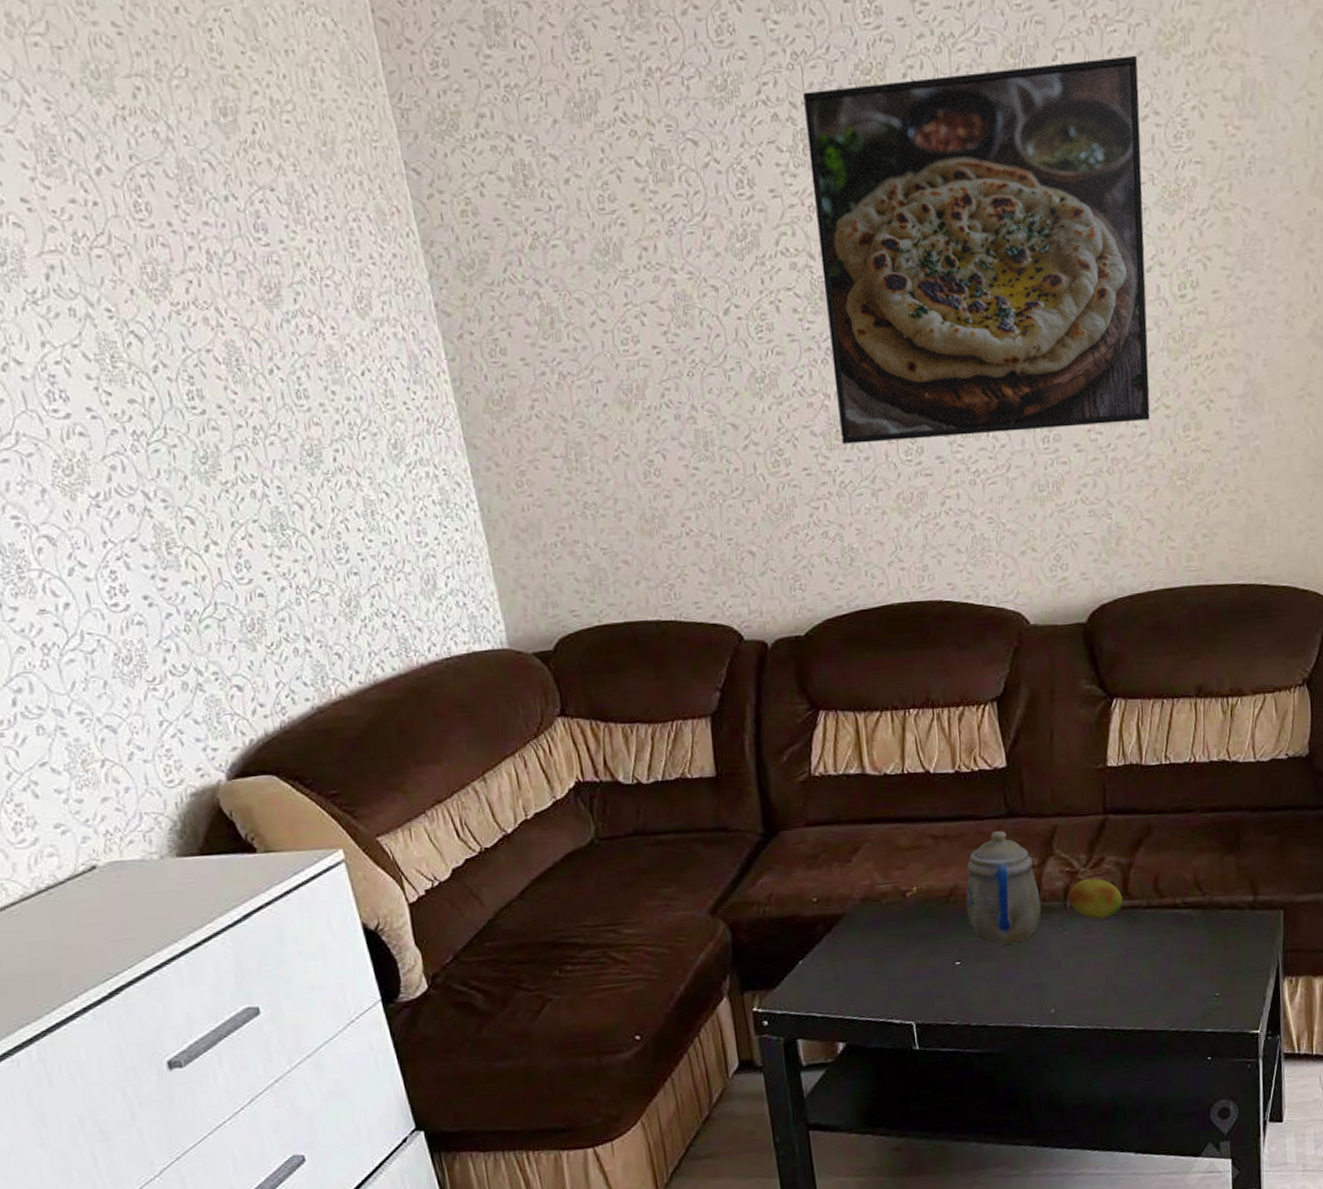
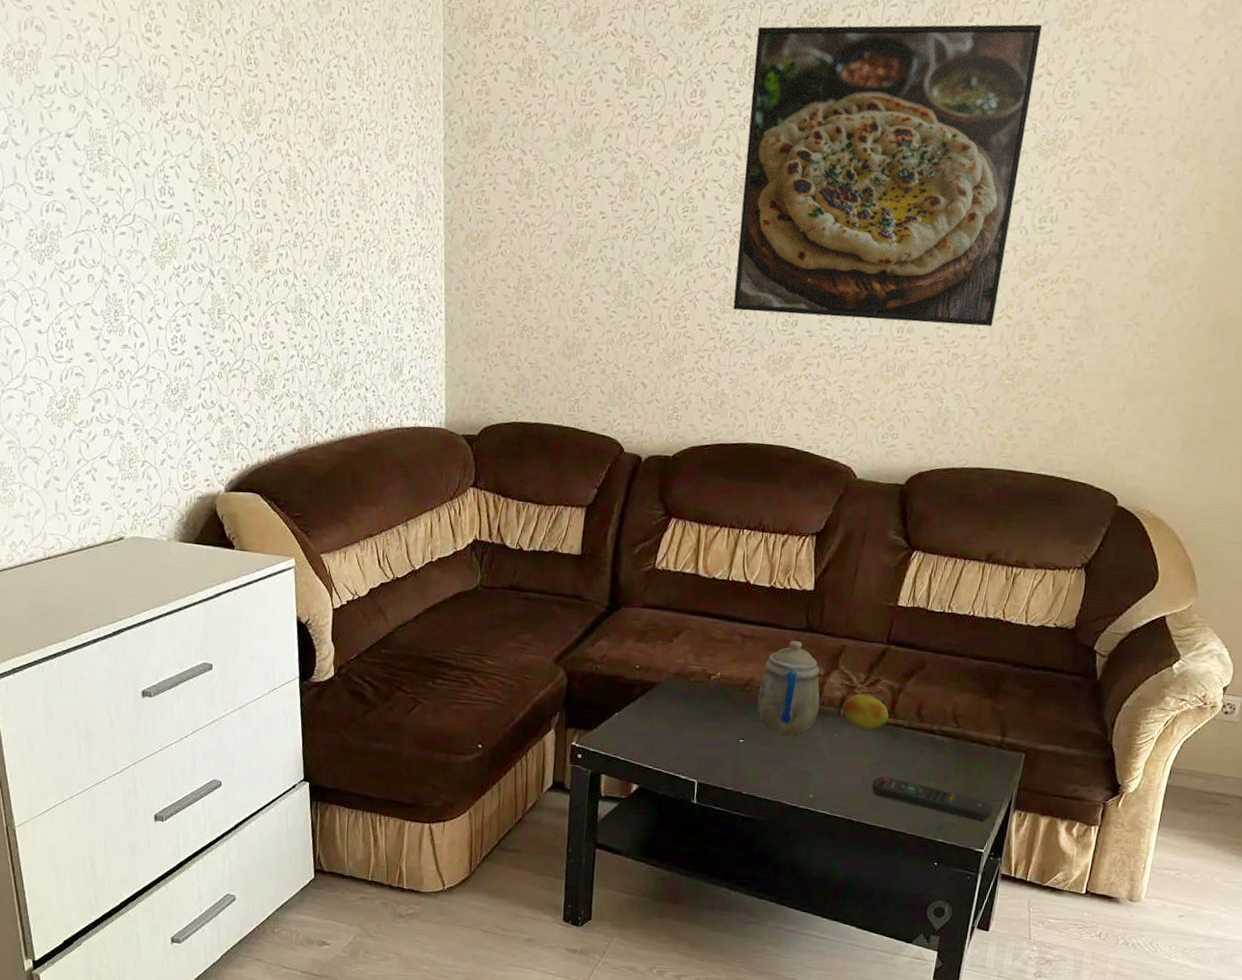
remote control: none [1119,969,1261,998] -> present [871,776,994,821]

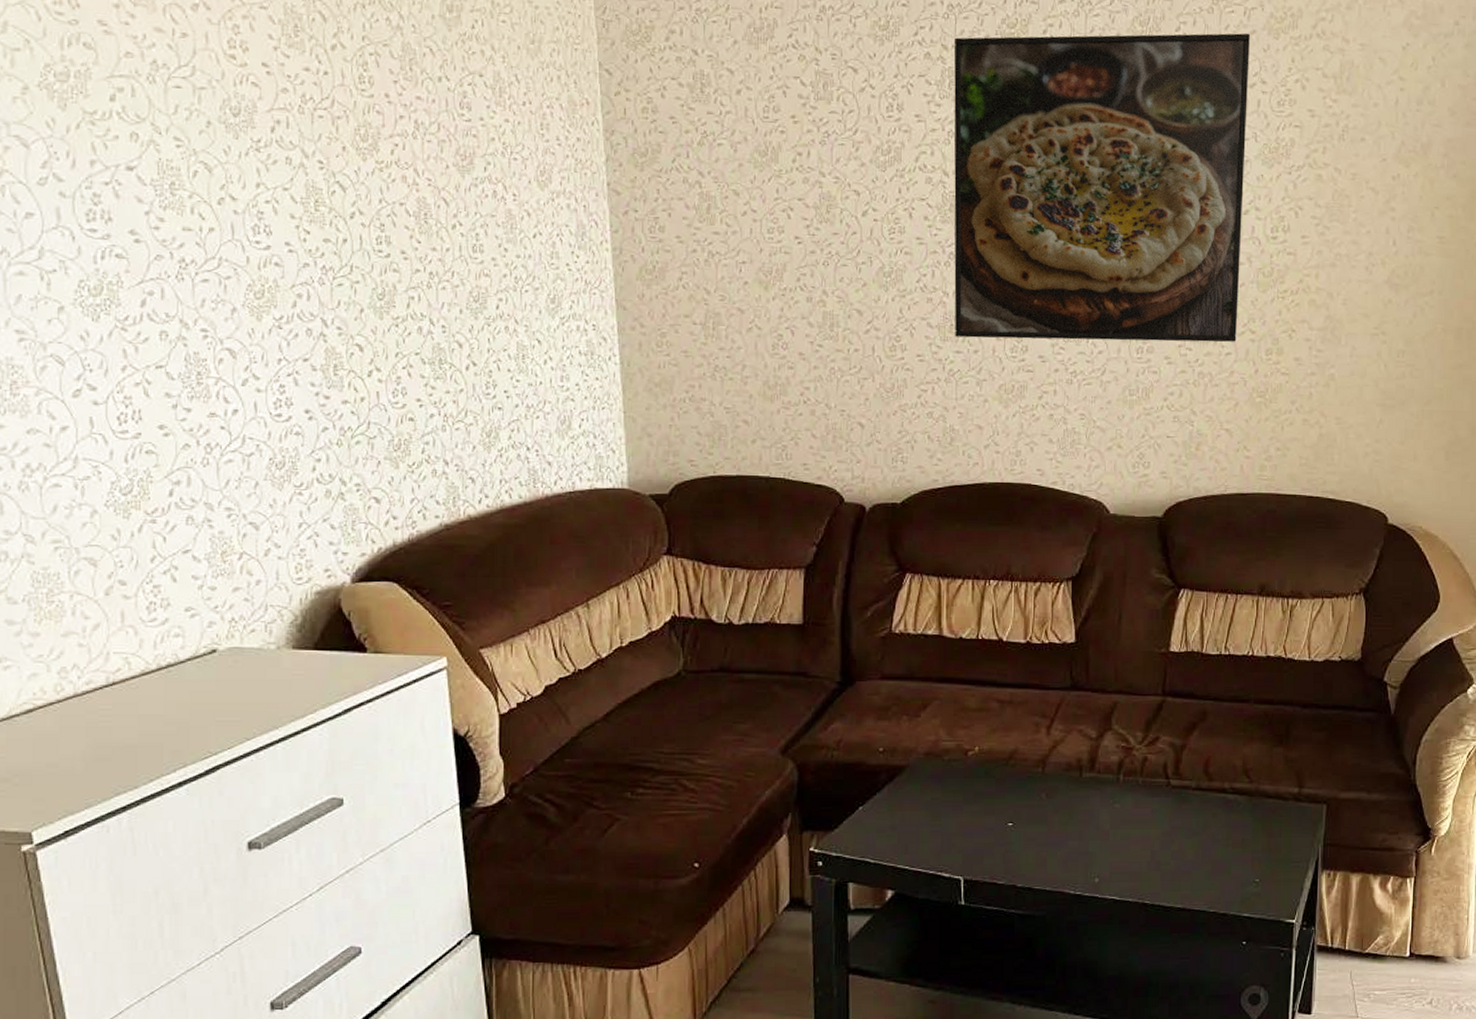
teapot: present [756,641,820,735] -> none [1023,702,1095,811]
fruit: present [843,694,889,730] -> none [1122,756,1173,795]
remote control: present [871,776,994,821] -> none [1163,847,1299,887]

